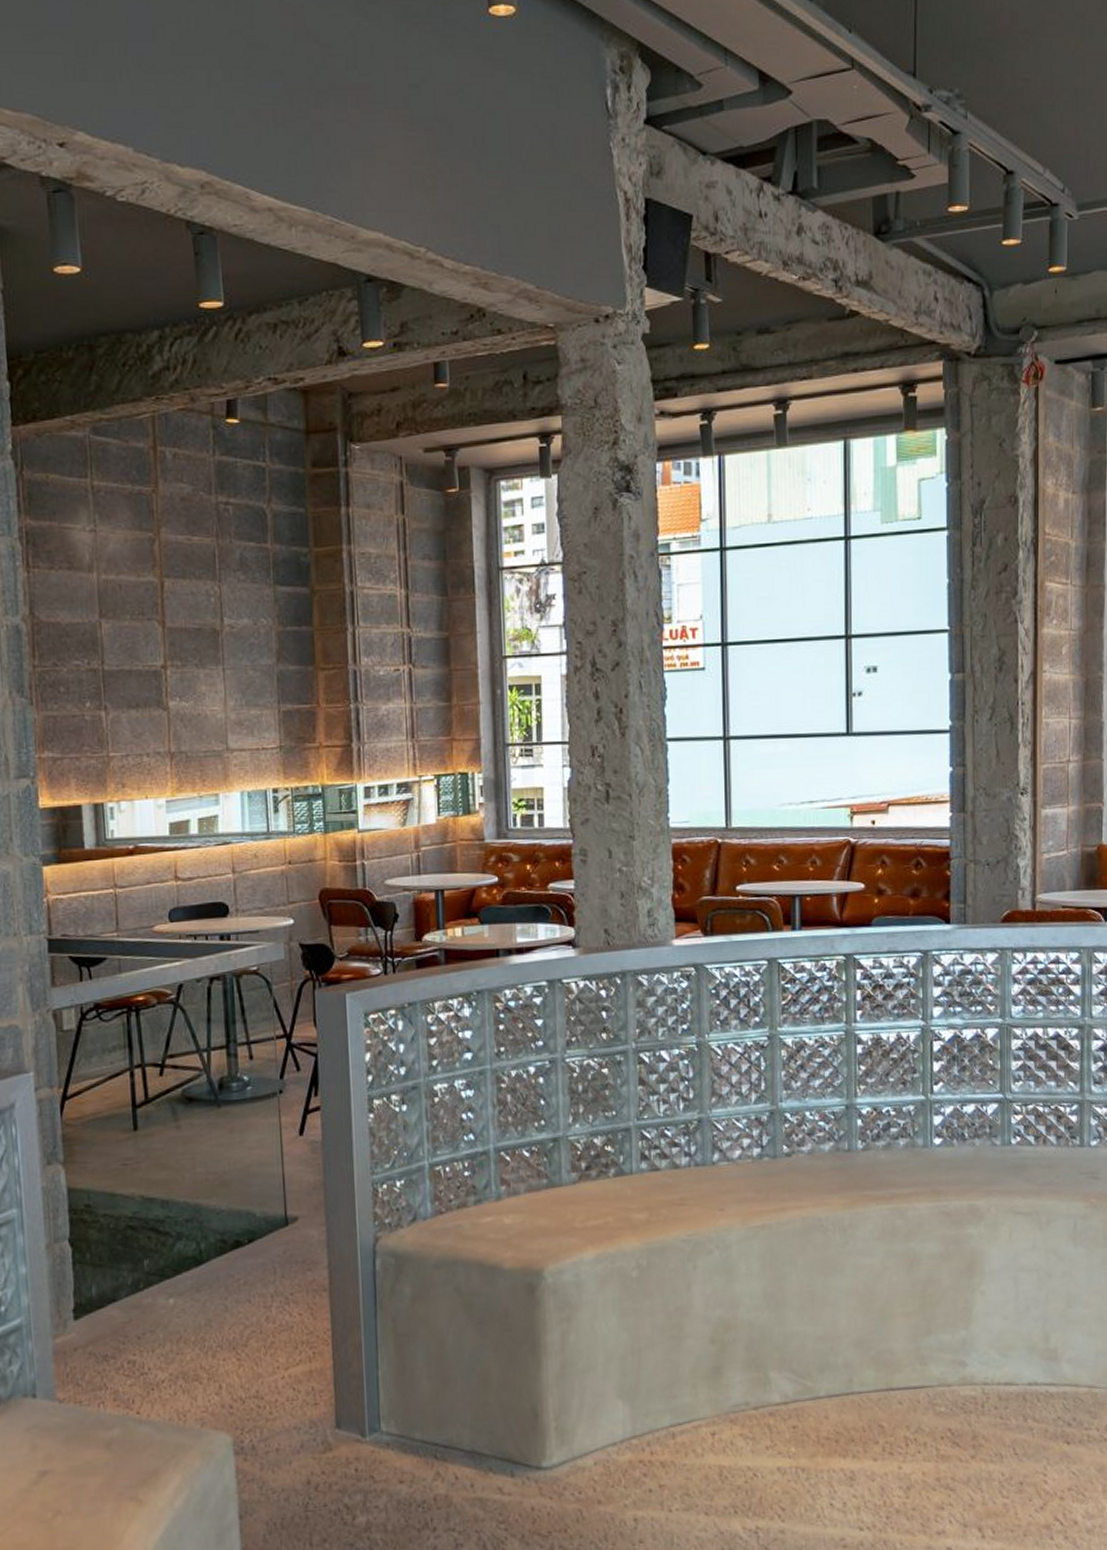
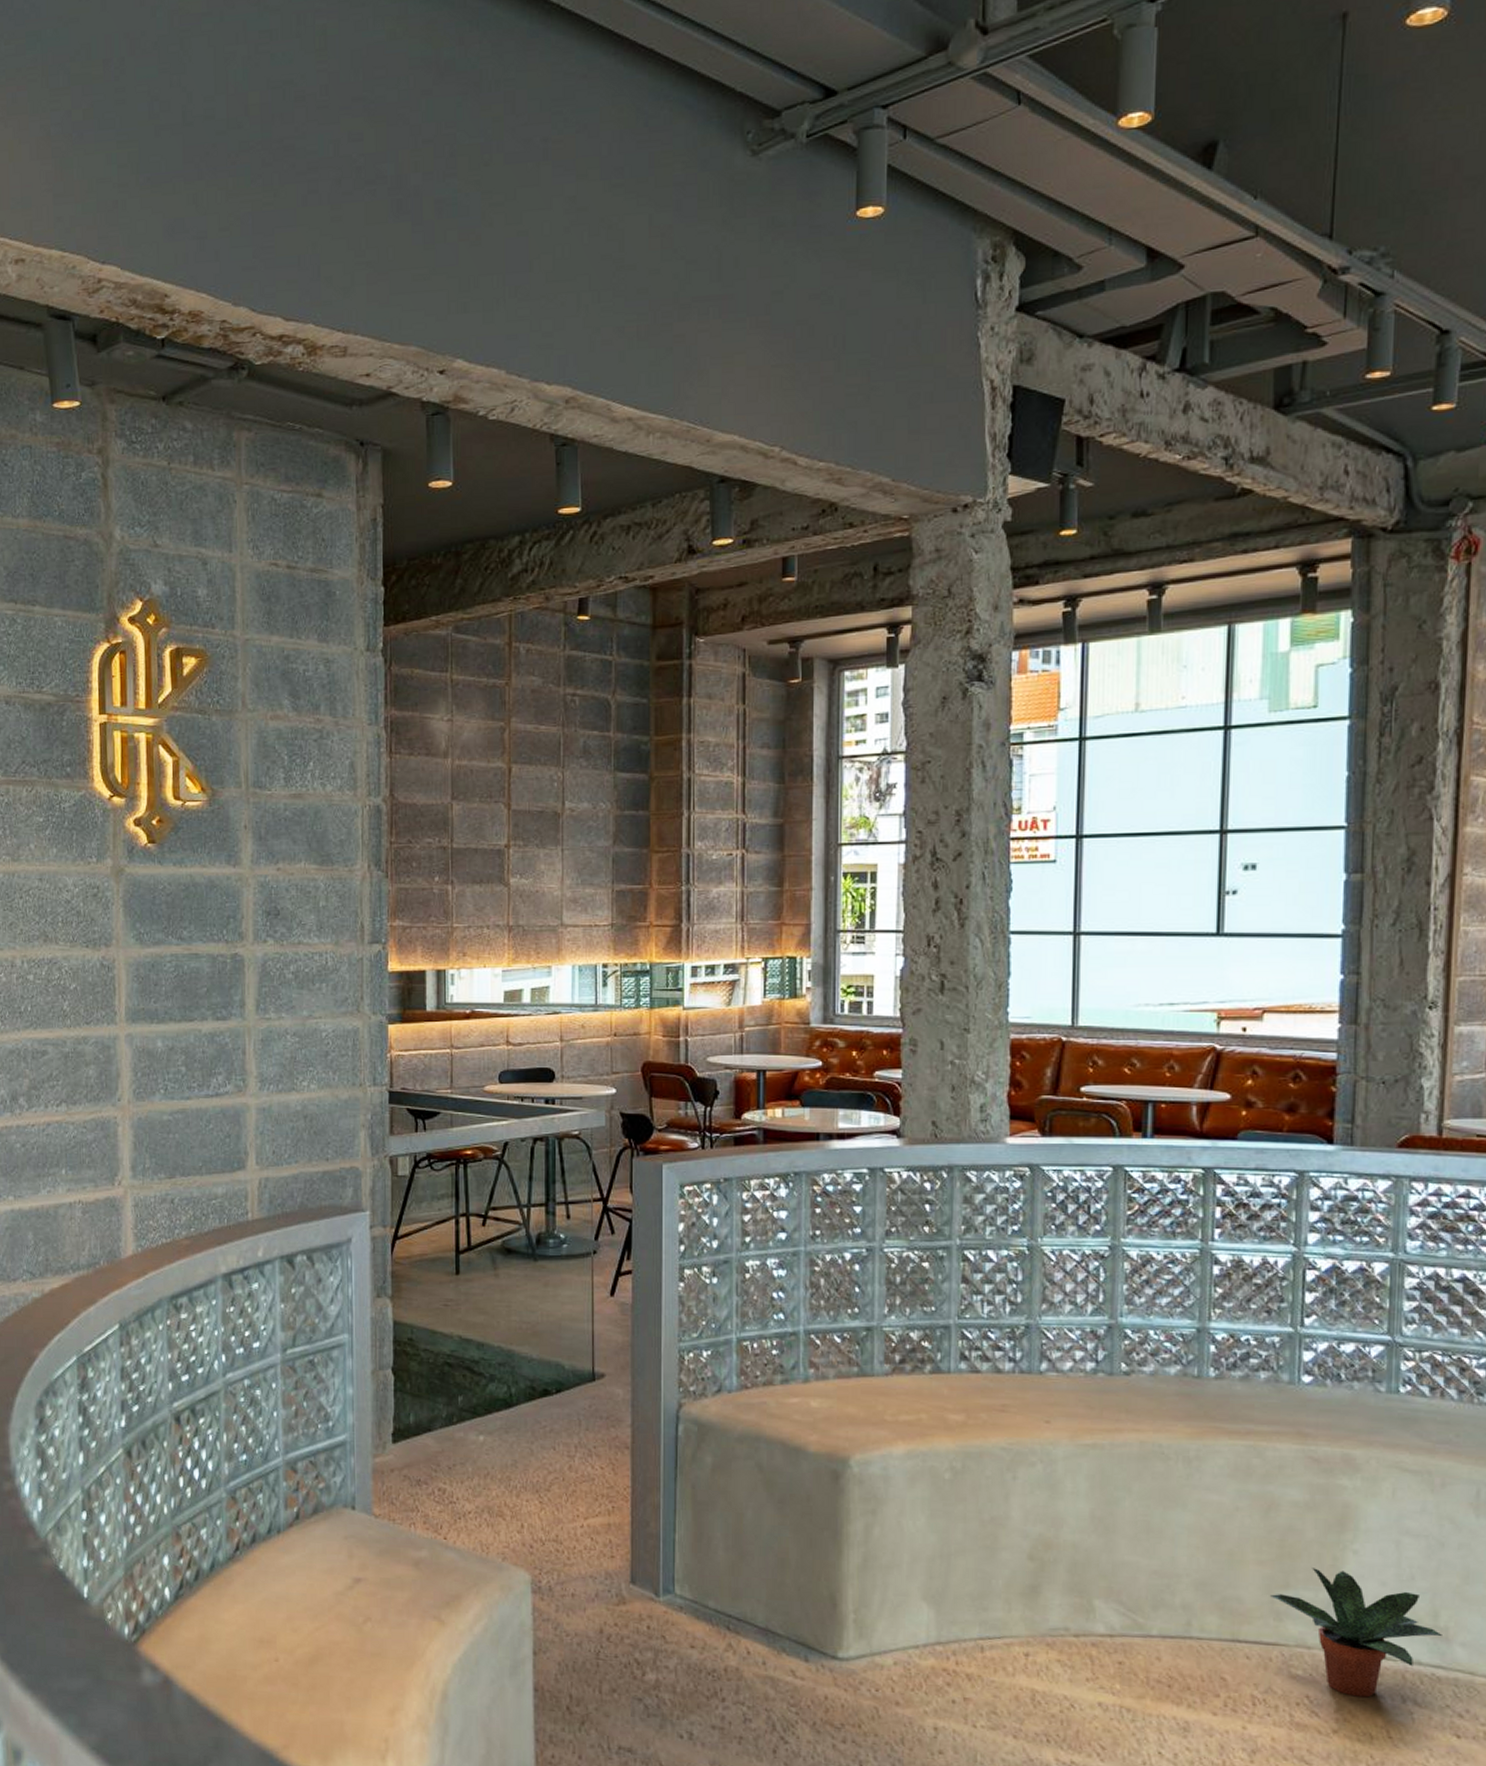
potted plant: none [915,1311,1053,1423] -> present [1269,1568,1442,1698]

